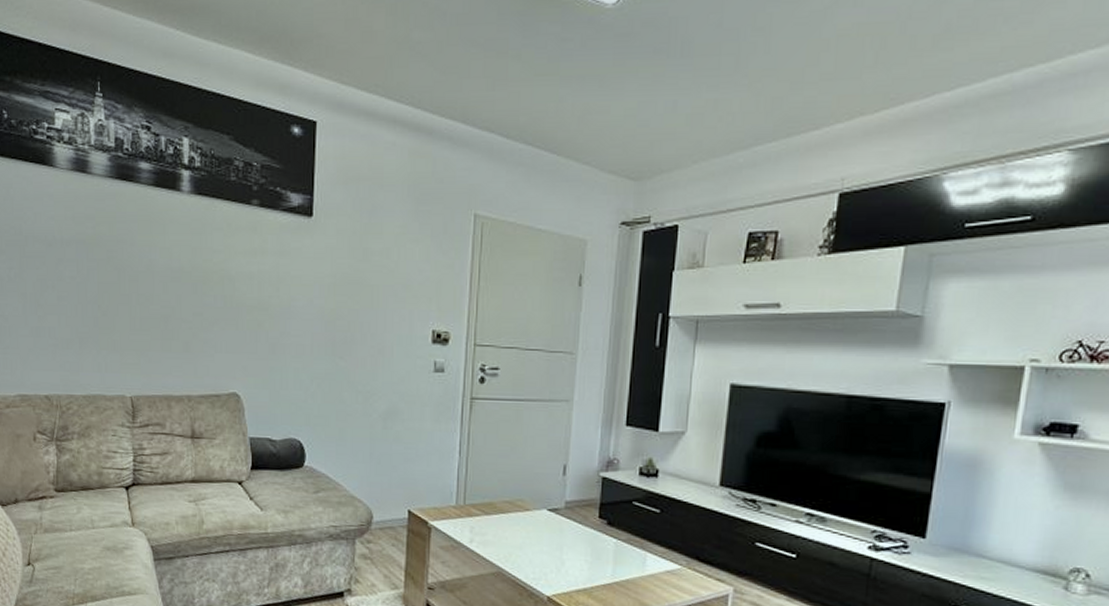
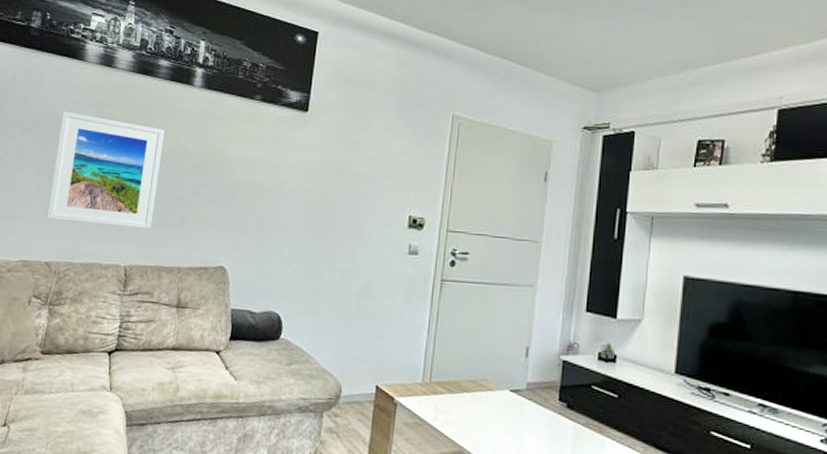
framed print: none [38,227,156,356] -> present [46,111,165,229]

